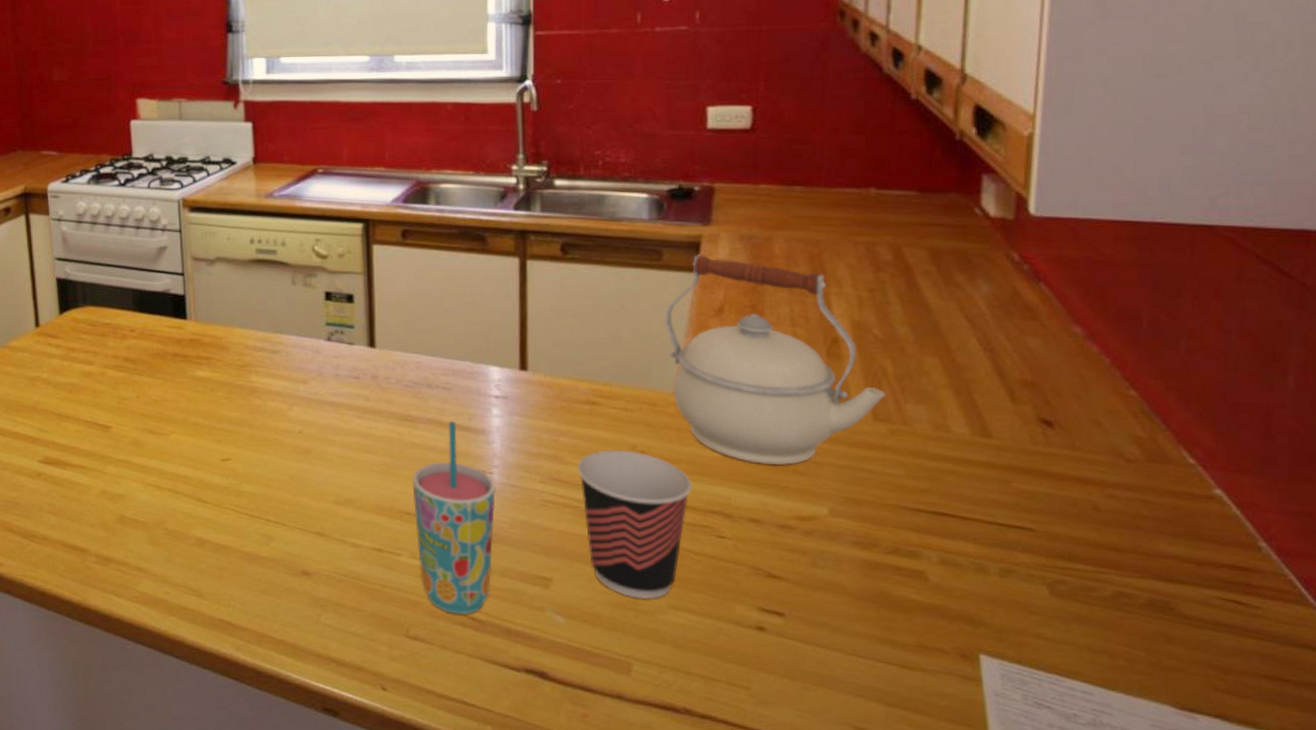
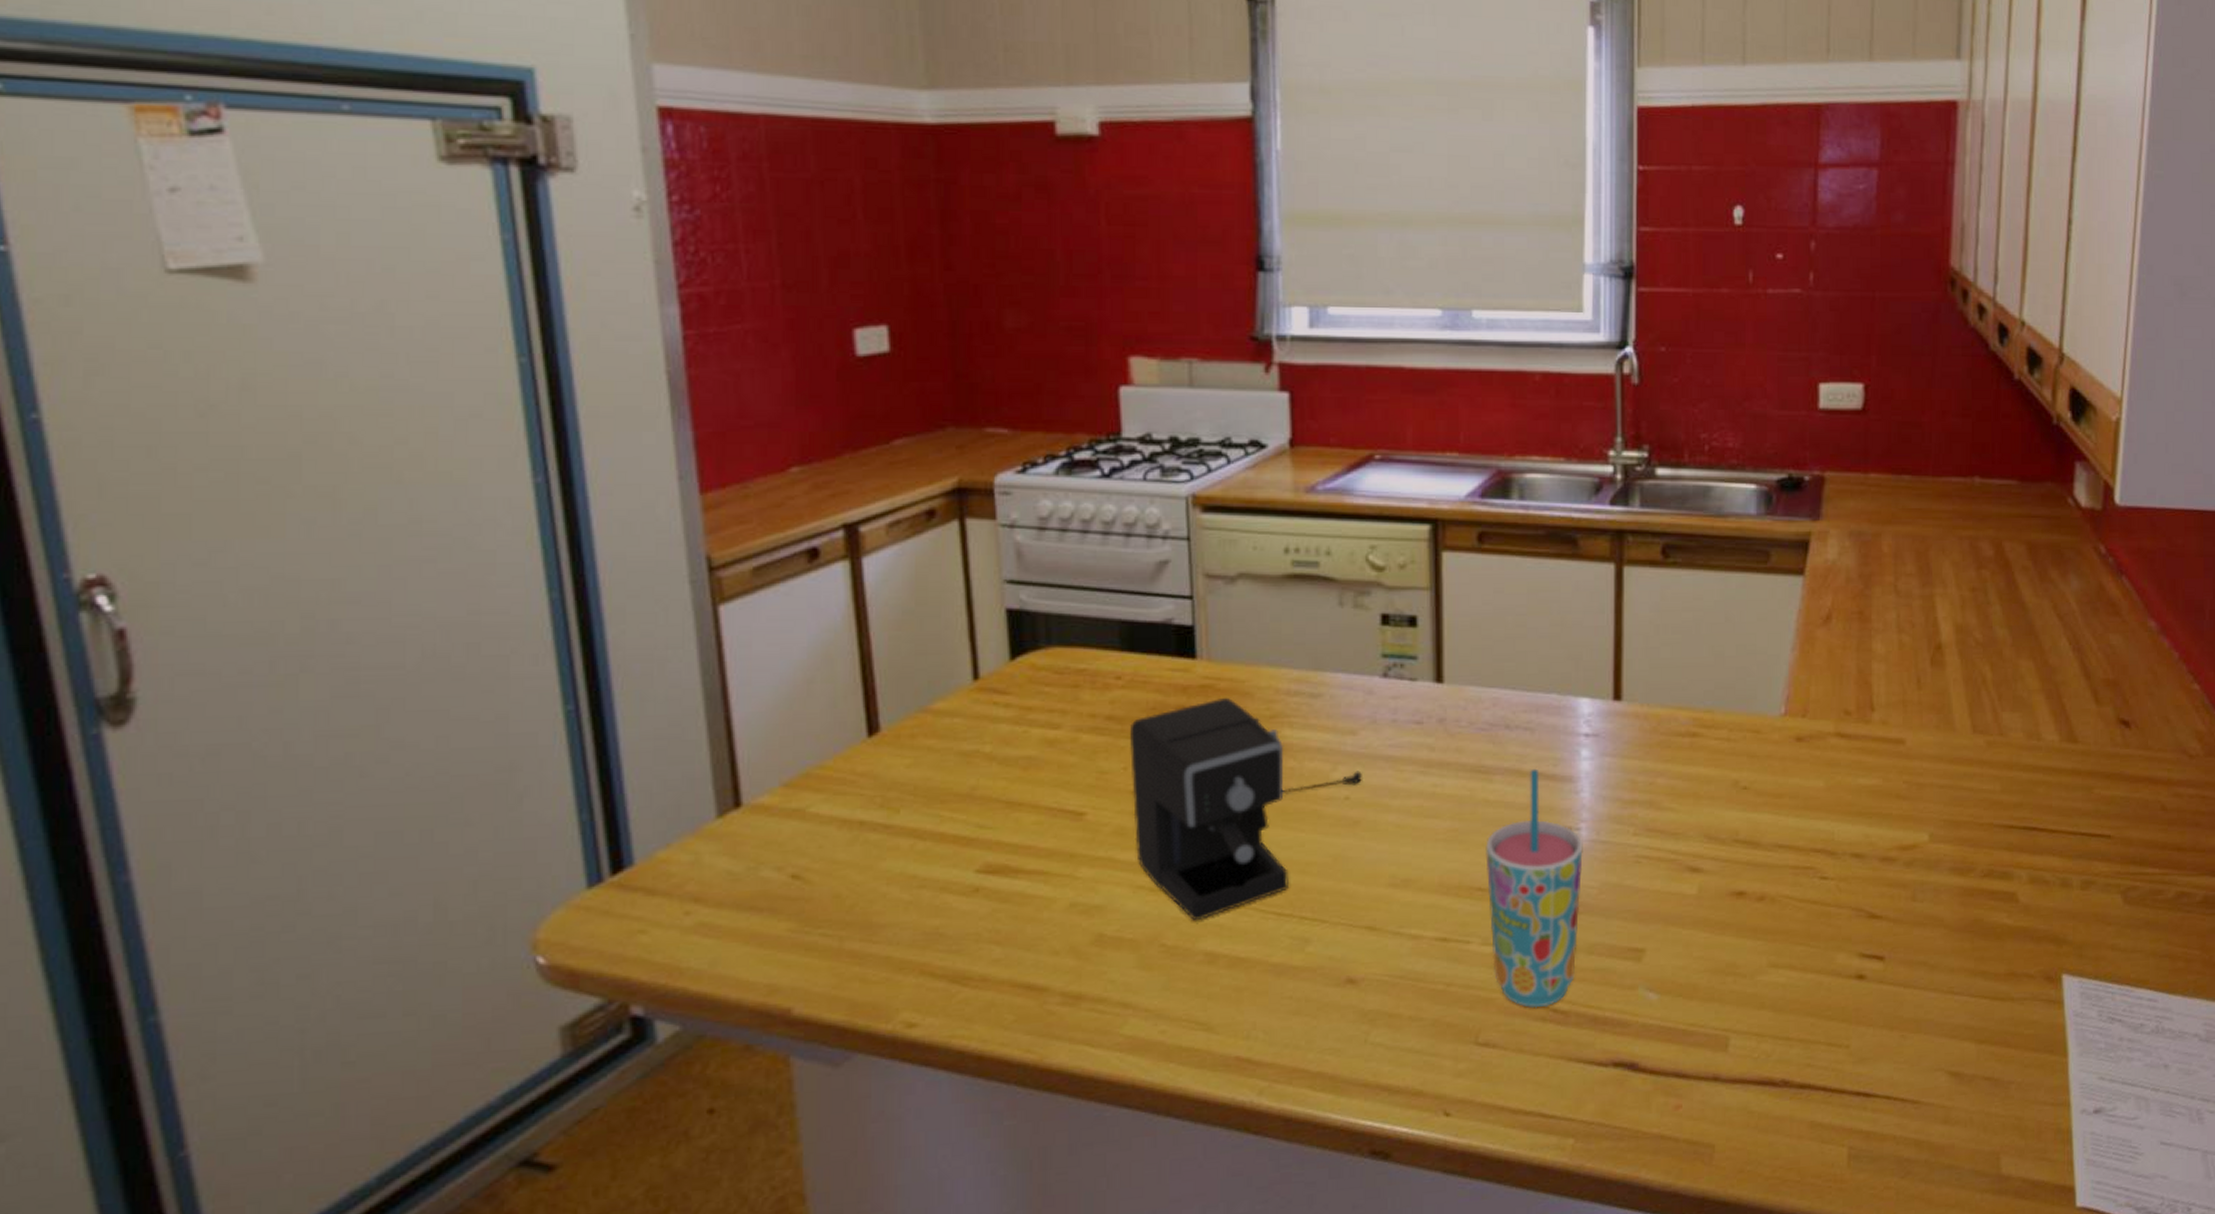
coffee maker: none [141,349,313,514] -> present [1130,697,1363,922]
cup: present [577,450,692,599] -> none [1675,788,1795,960]
kettle: present [665,255,885,465] -> none [1771,555,1984,791]

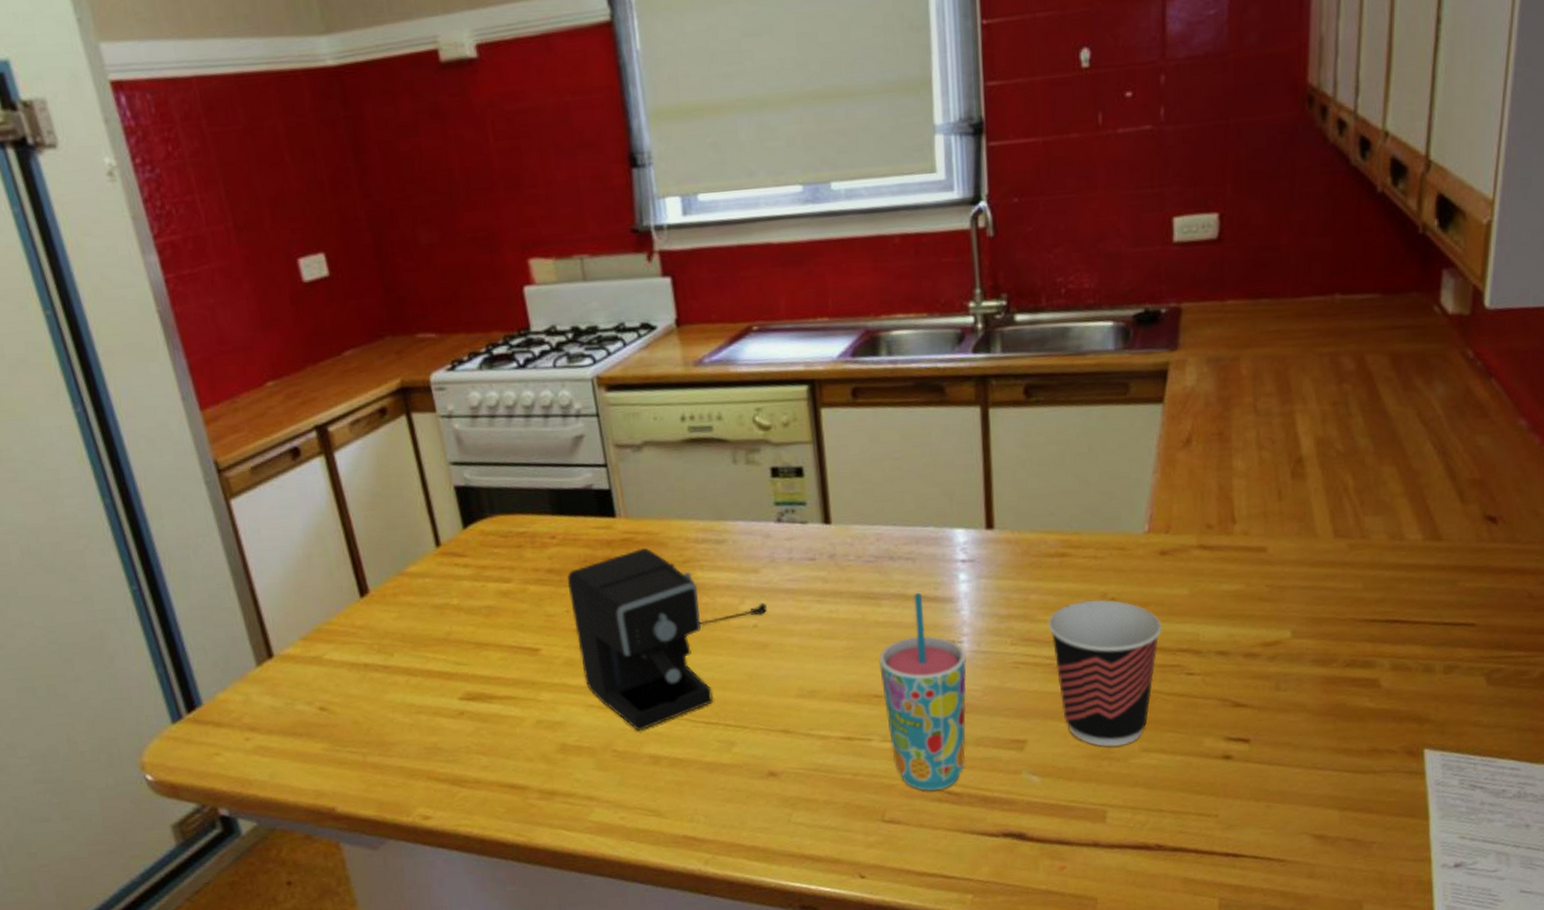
cup: none [1675,788,1795,960] -> present [1048,600,1162,747]

